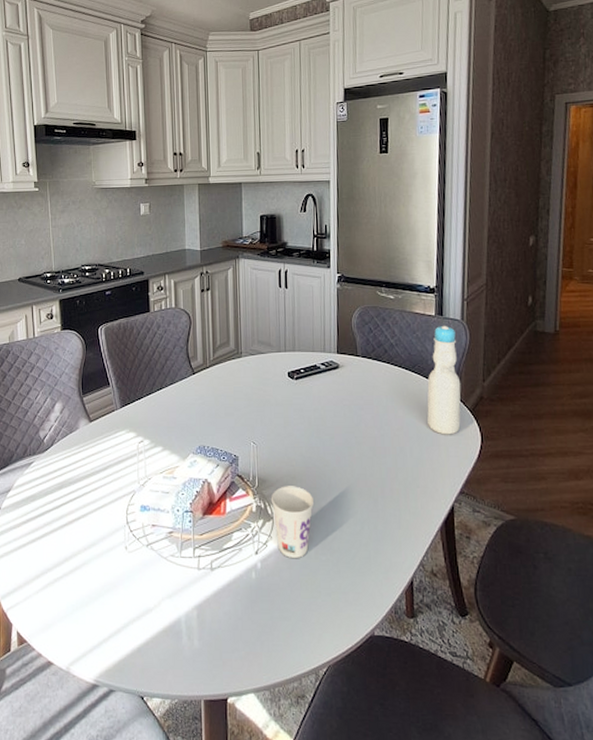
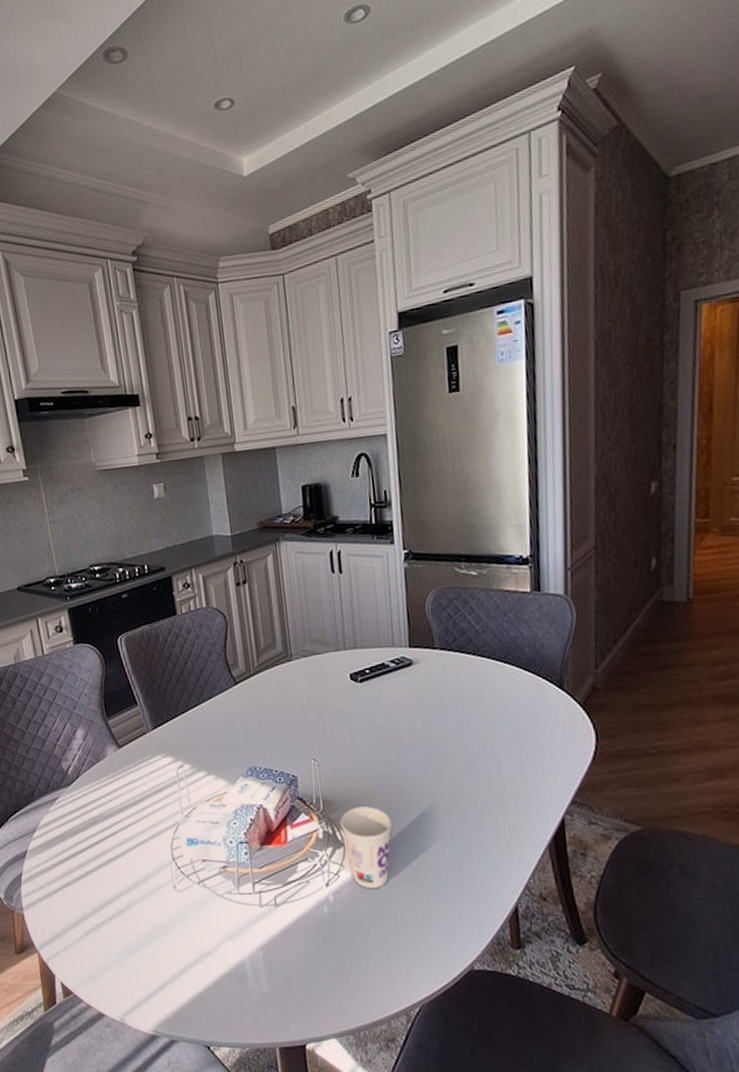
bottle: present [427,326,461,435] -> none [524,603,569,736]

